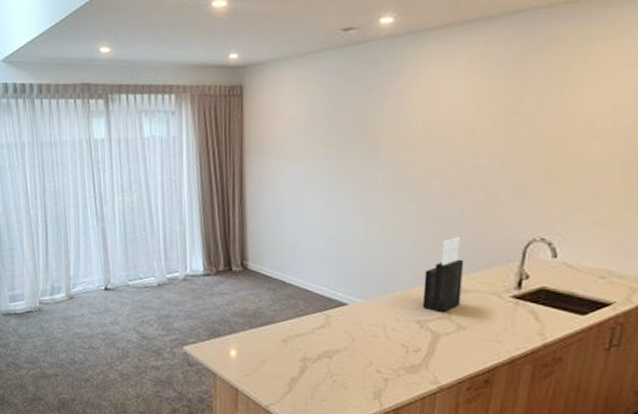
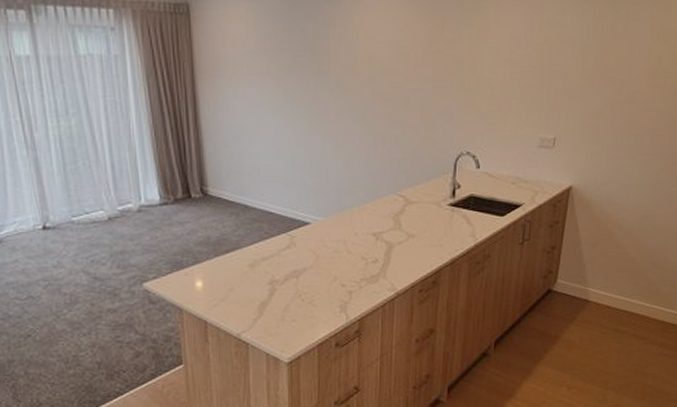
knife block: present [422,237,464,312] -> none [376,154,409,223]

